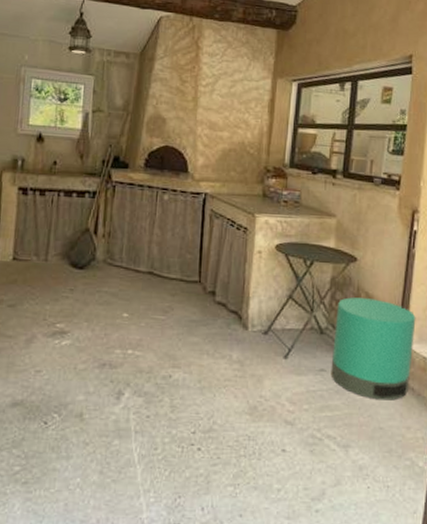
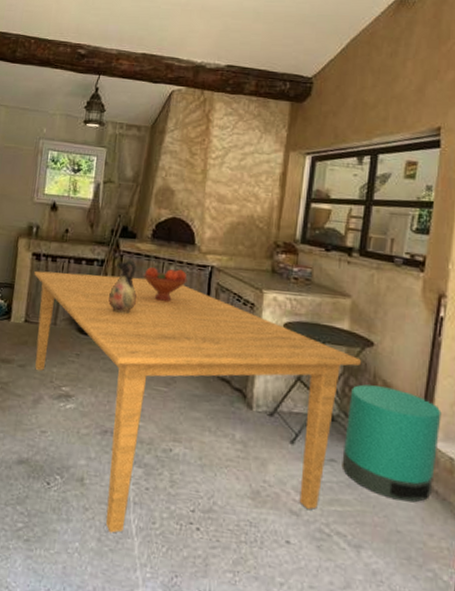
dining table: none [21,205,346,464] -> present [34,270,361,533]
ceramic jug: none [102,190,132,246] -> present [108,260,137,315]
fruit bowl: none [136,196,182,231] -> present [142,266,188,303]

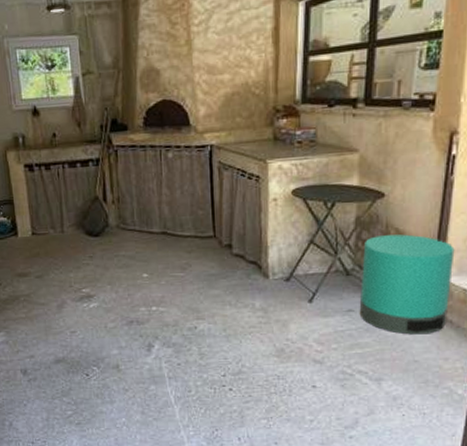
dining table: present [34,270,361,533] -> none [30,169,372,406]
ceramic jug: present [108,260,137,315] -> none [111,154,140,211]
fruit bowl: present [142,266,188,303] -> none [141,154,188,191]

